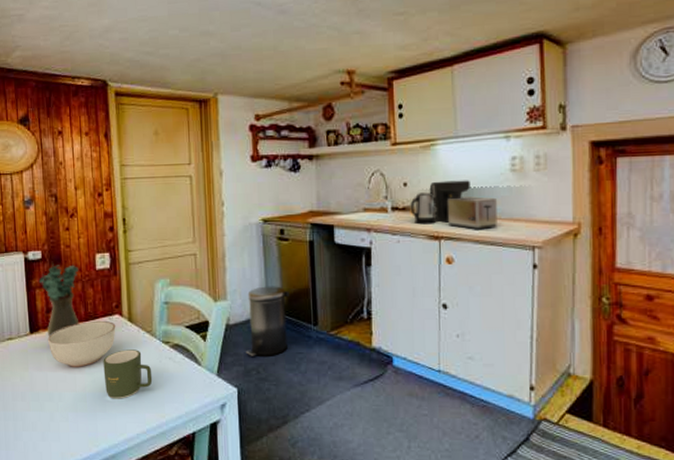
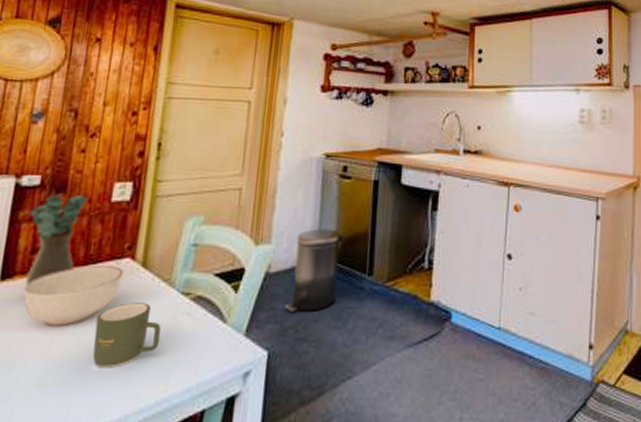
kettle: present [410,192,436,225] -> none [482,137,507,170]
coffee maker: present [429,180,470,223] -> none [502,127,542,169]
toaster: present [448,196,497,230] -> none [519,144,565,179]

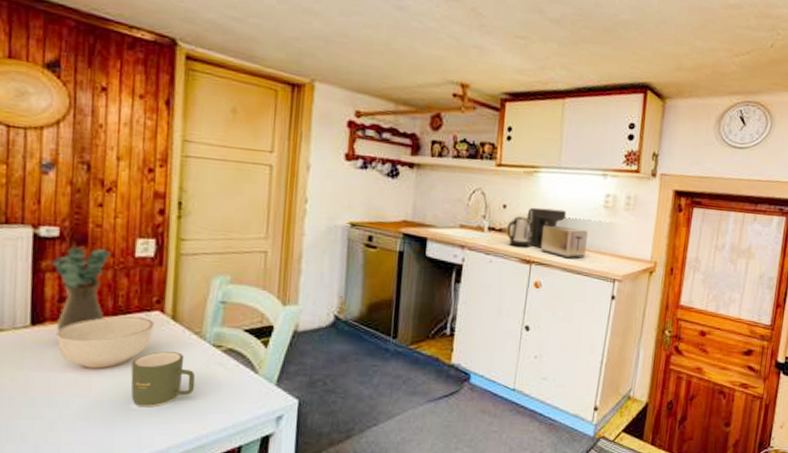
pedal bin: present [285,229,345,313] -> none [313,293,371,369]
kettle: none [482,137,507,170] -> present [506,216,531,248]
coffee maker: none [502,127,542,169] -> present [527,207,566,249]
toaster: none [519,144,565,179] -> present [541,225,588,259]

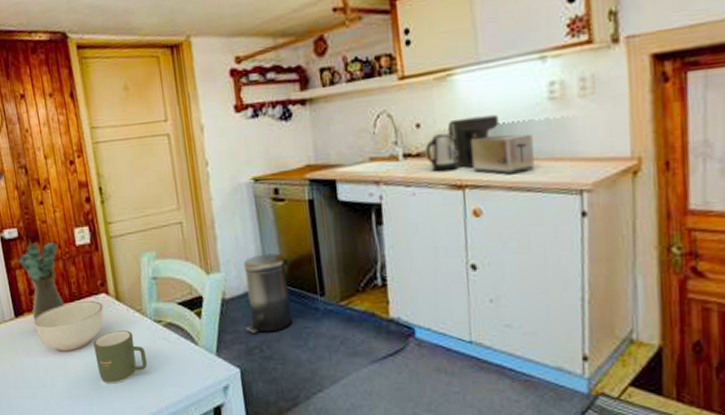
pedal bin: none [313,293,371,369] -> present [243,253,293,334]

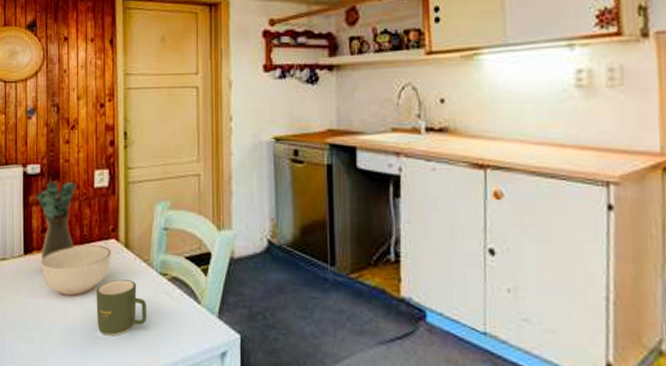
pedal bin: present [243,253,293,334] -> none [251,215,303,301]
kettle: present [425,133,458,173] -> none [448,111,480,150]
coffee maker: present [447,114,499,169] -> none [472,97,524,148]
toaster: present [471,133,535,175] -> none [495,117,559,159]

